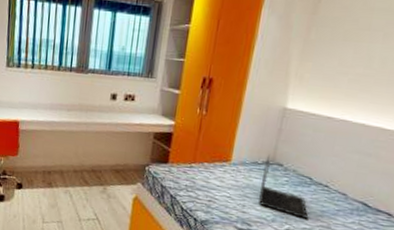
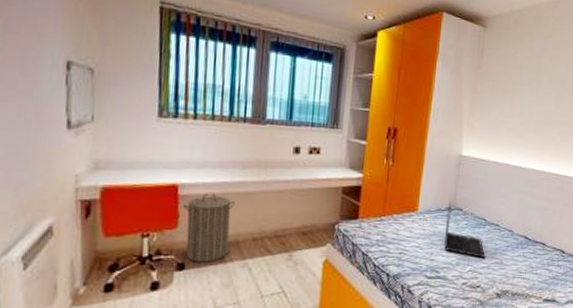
laundry hamper: none [22,129,61,186] -> present [183,193,235,262]

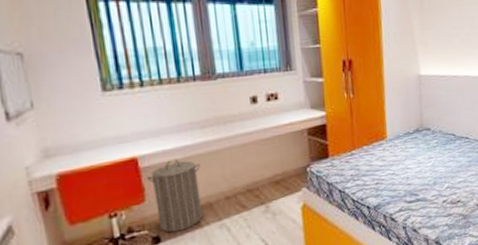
laptop: present [444,201,486,258] -> none [415,122,461,174]

